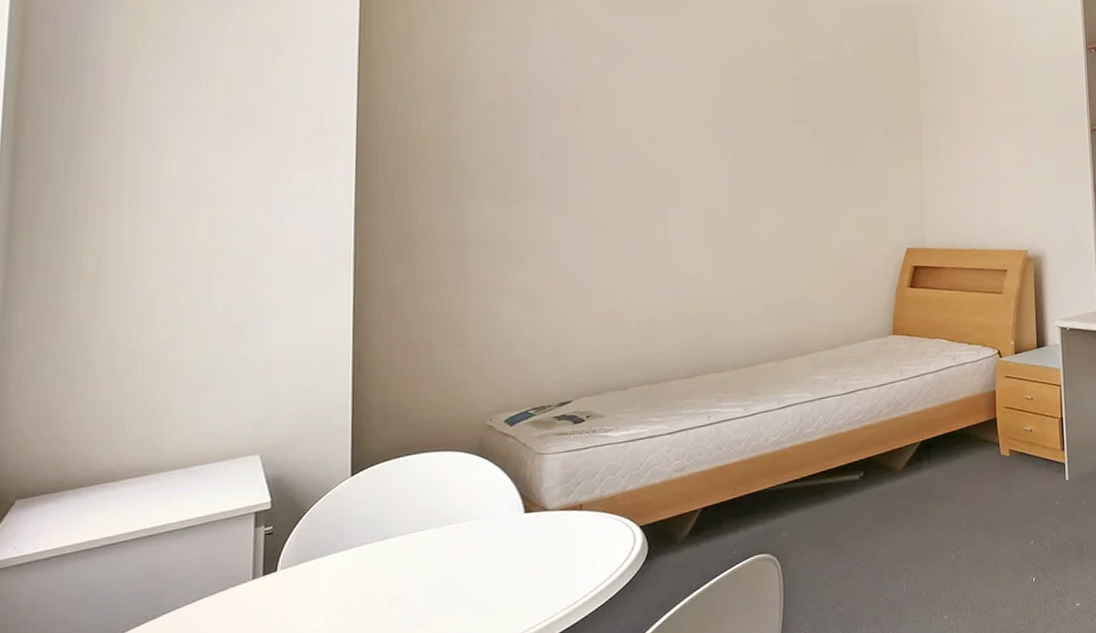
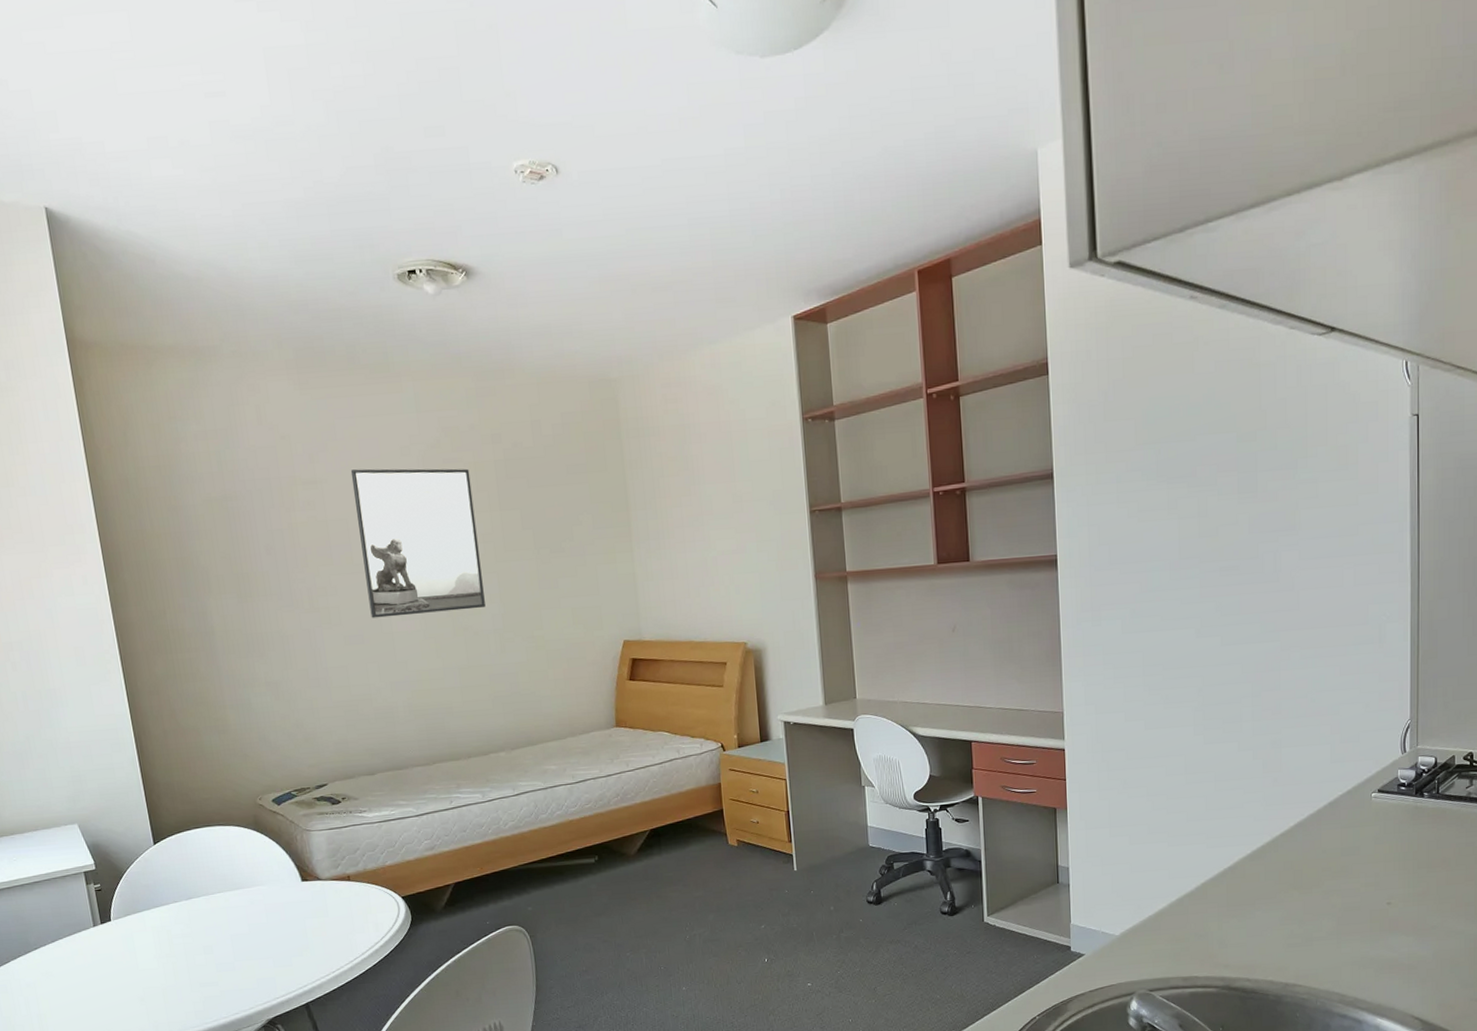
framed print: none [645,80,769,225] -> present [350,468,486,618]

